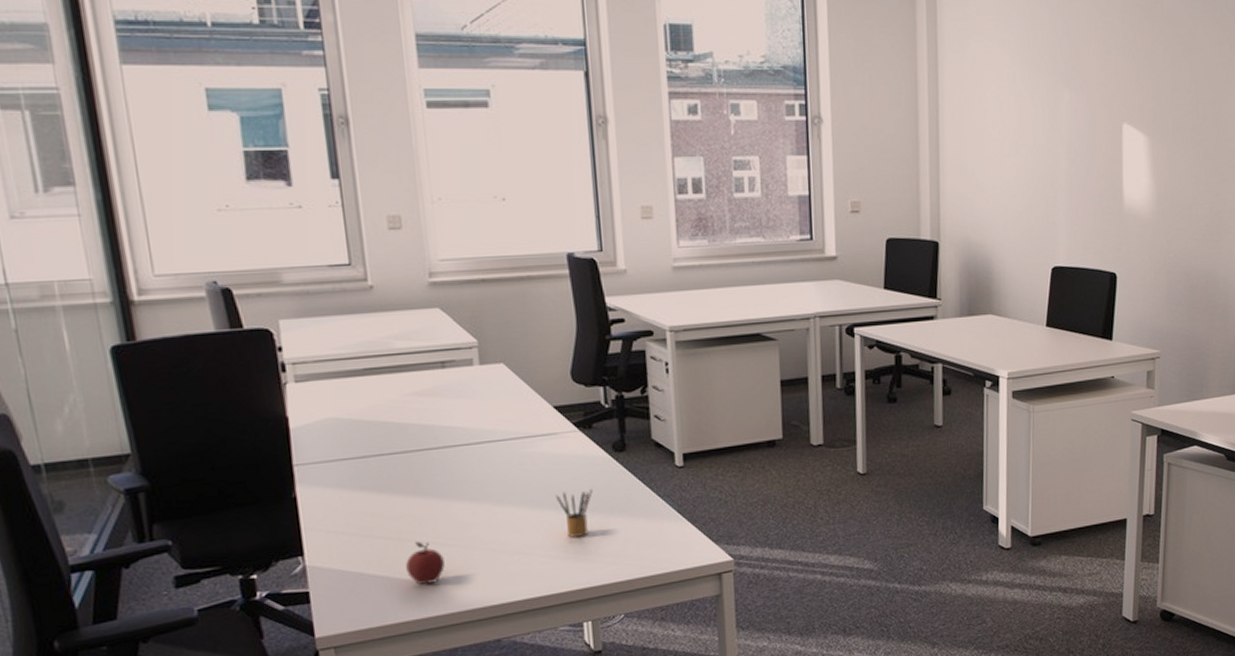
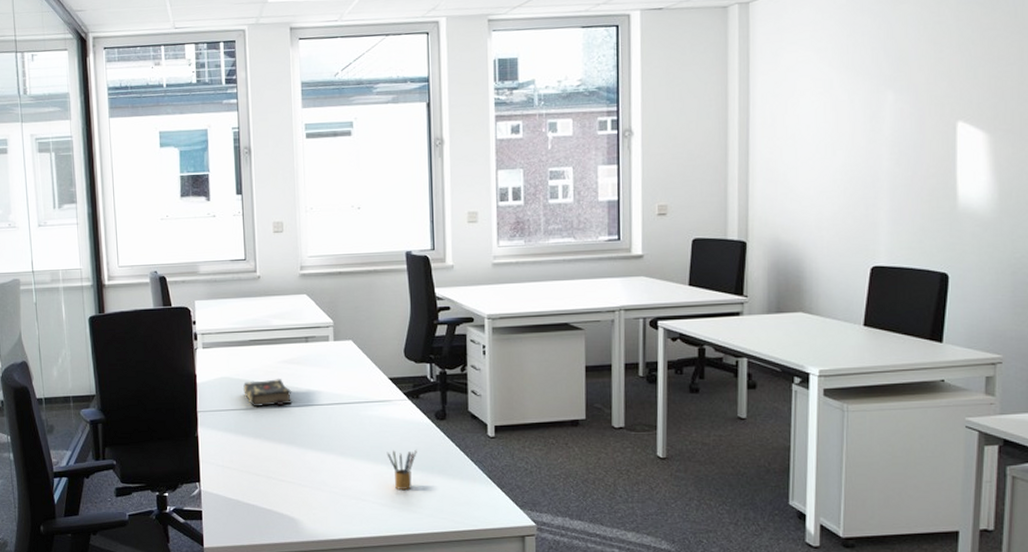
book: none [358,416,429,453] -> present [243,379,293,406]
apple: present [406,540,445,584] -> none [271,479,299,515]

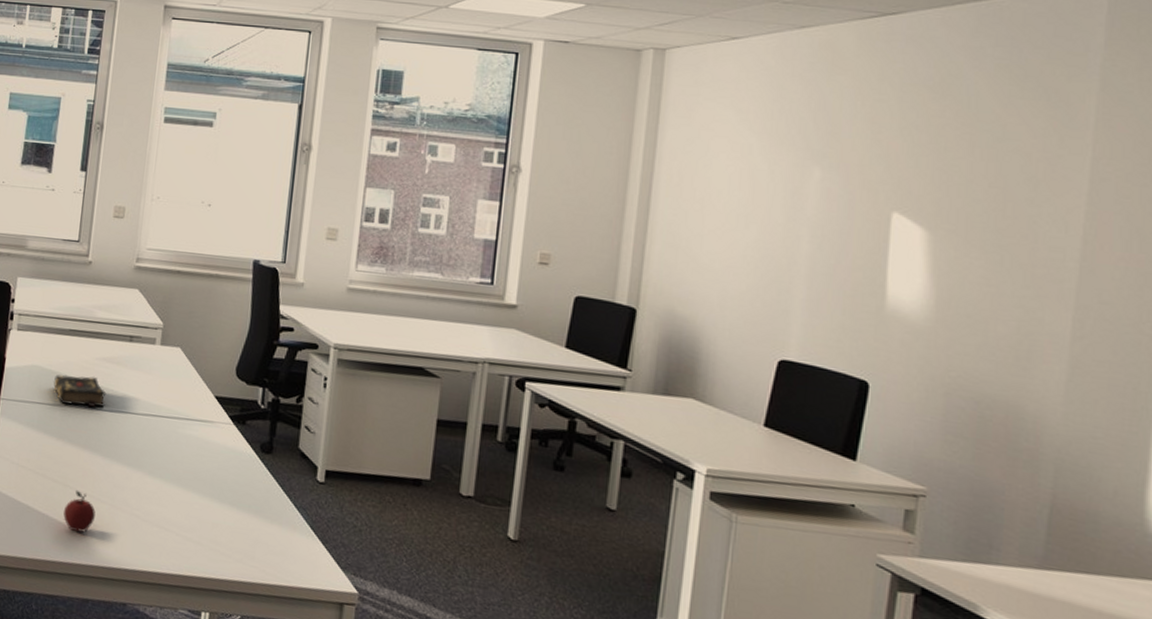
apple: none [271,479,299,515] -> present [63,489,96,532]
pencil box: present [386,449,417,490] -> none [200,479,235,527]

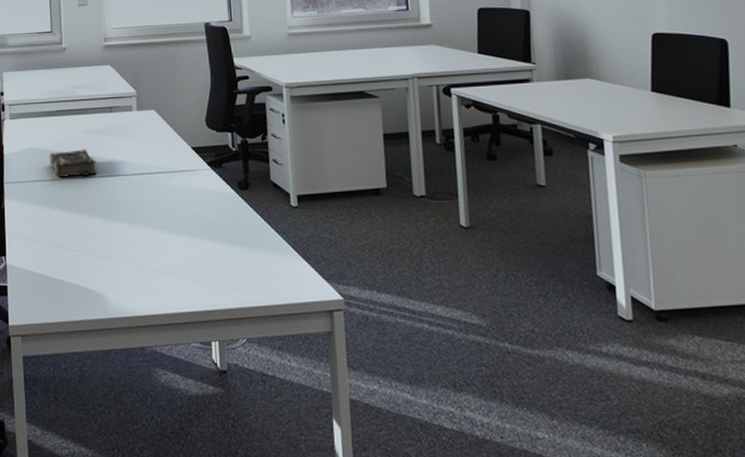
apple: present [63,489,96,532] -> none [76,252,104,290]

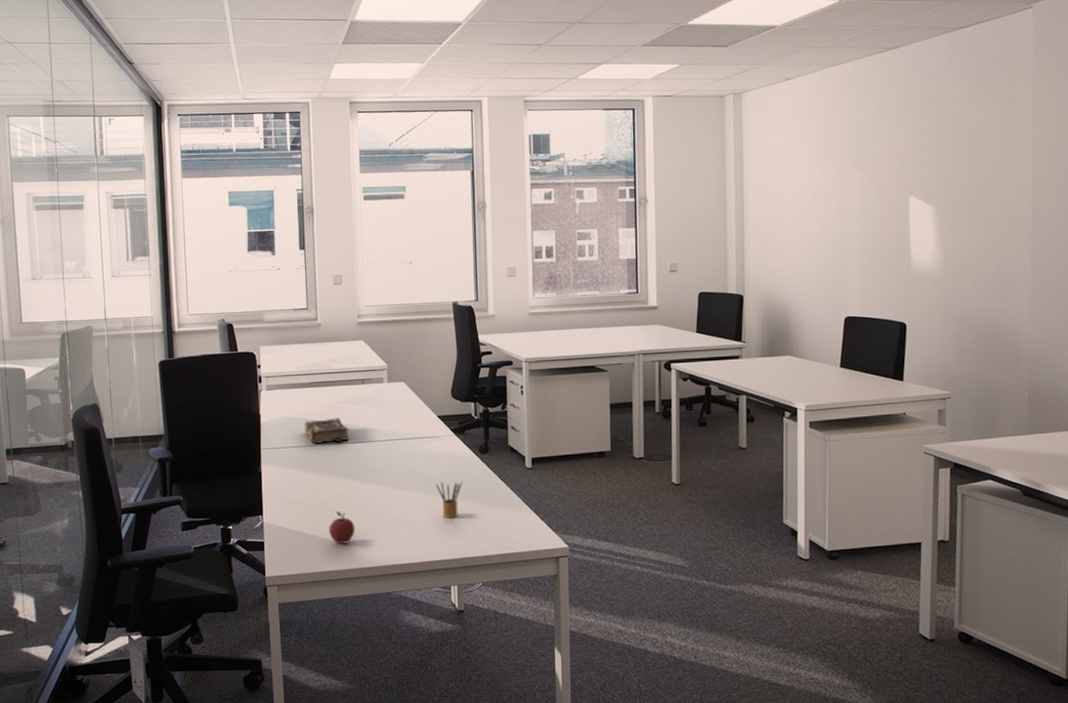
apple: none [76,252,104,290] -> present [329,510,355,544]
pencil box: none [191,220,221,262] -> present [435,480,463,518]

